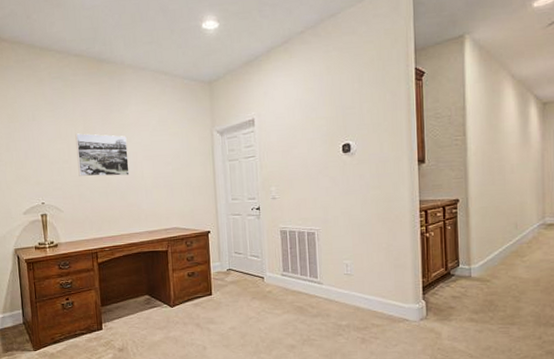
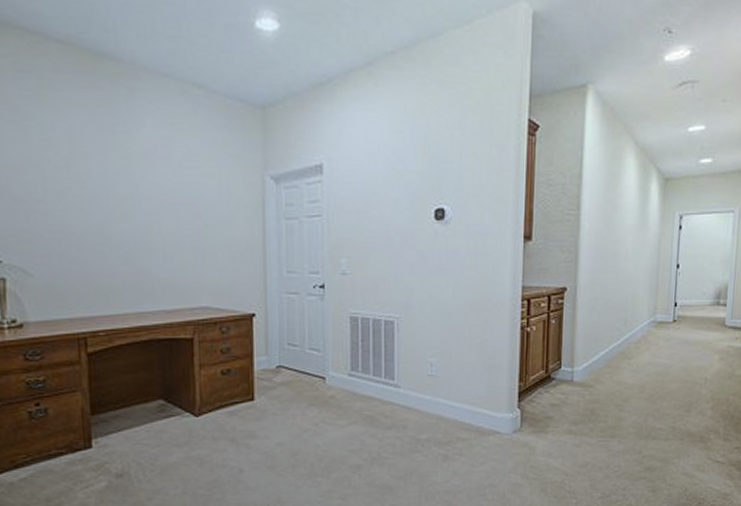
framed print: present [75,133,130,177] -> none [55,160,140,229]

